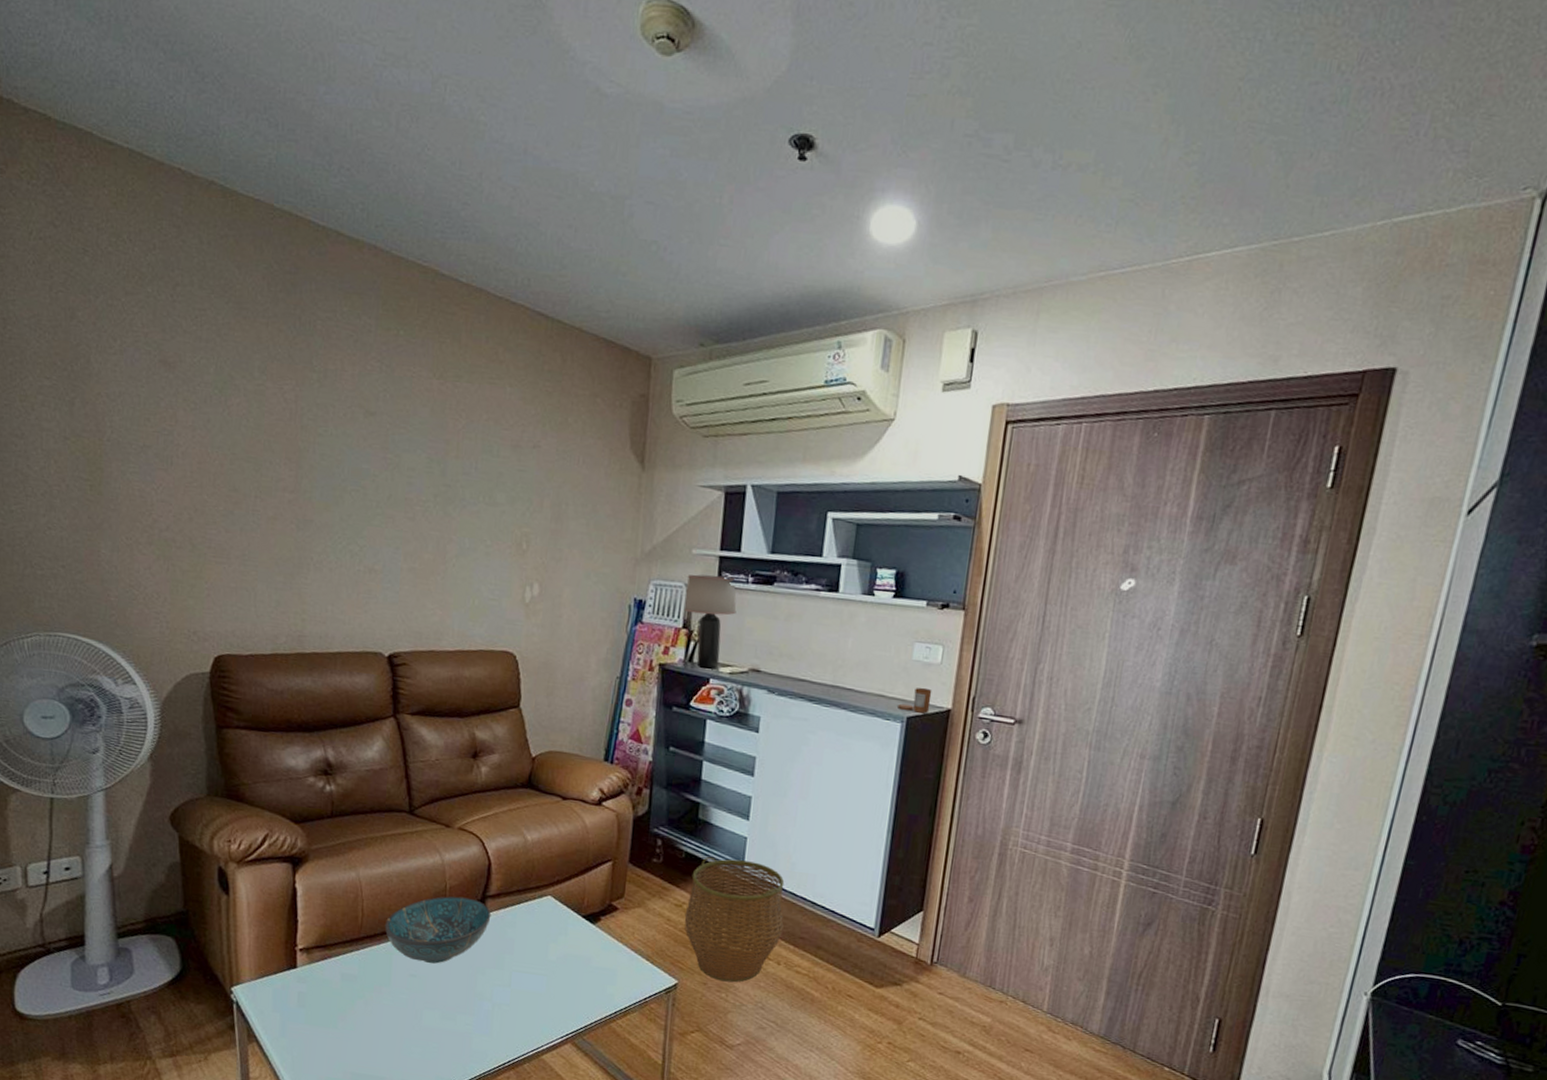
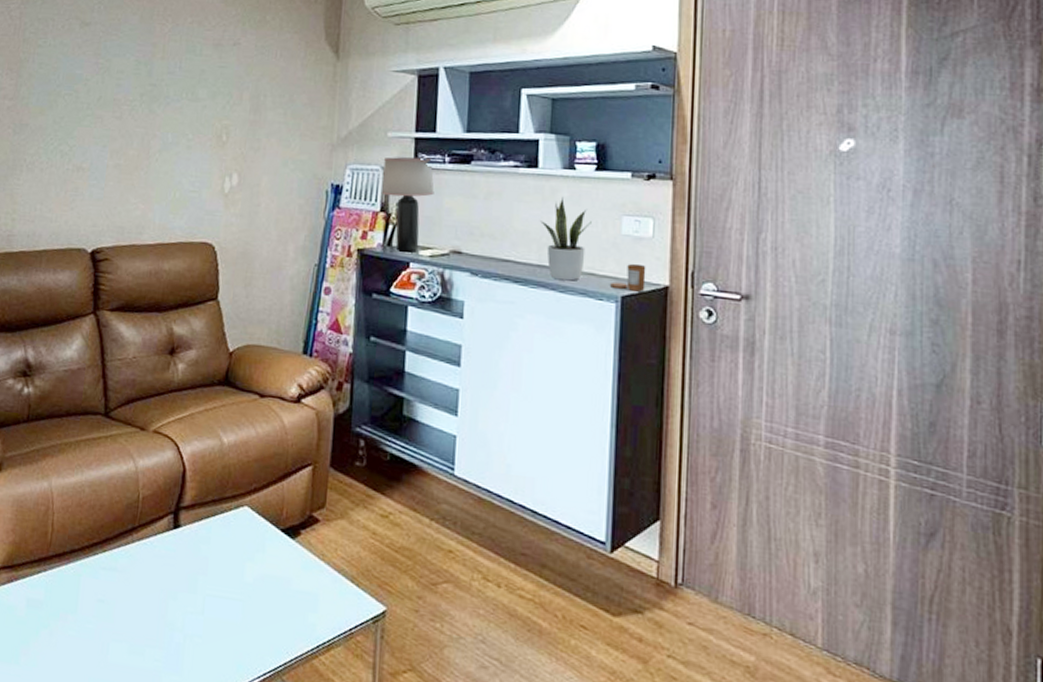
decorative bowl: present [384,896,491,964] -> none [73,508,185,587]
basket: present [684,856,785,983] -> none [391,458,502,610]
potted plant: none [837,621,885,702] -> present [540,196,592,281]

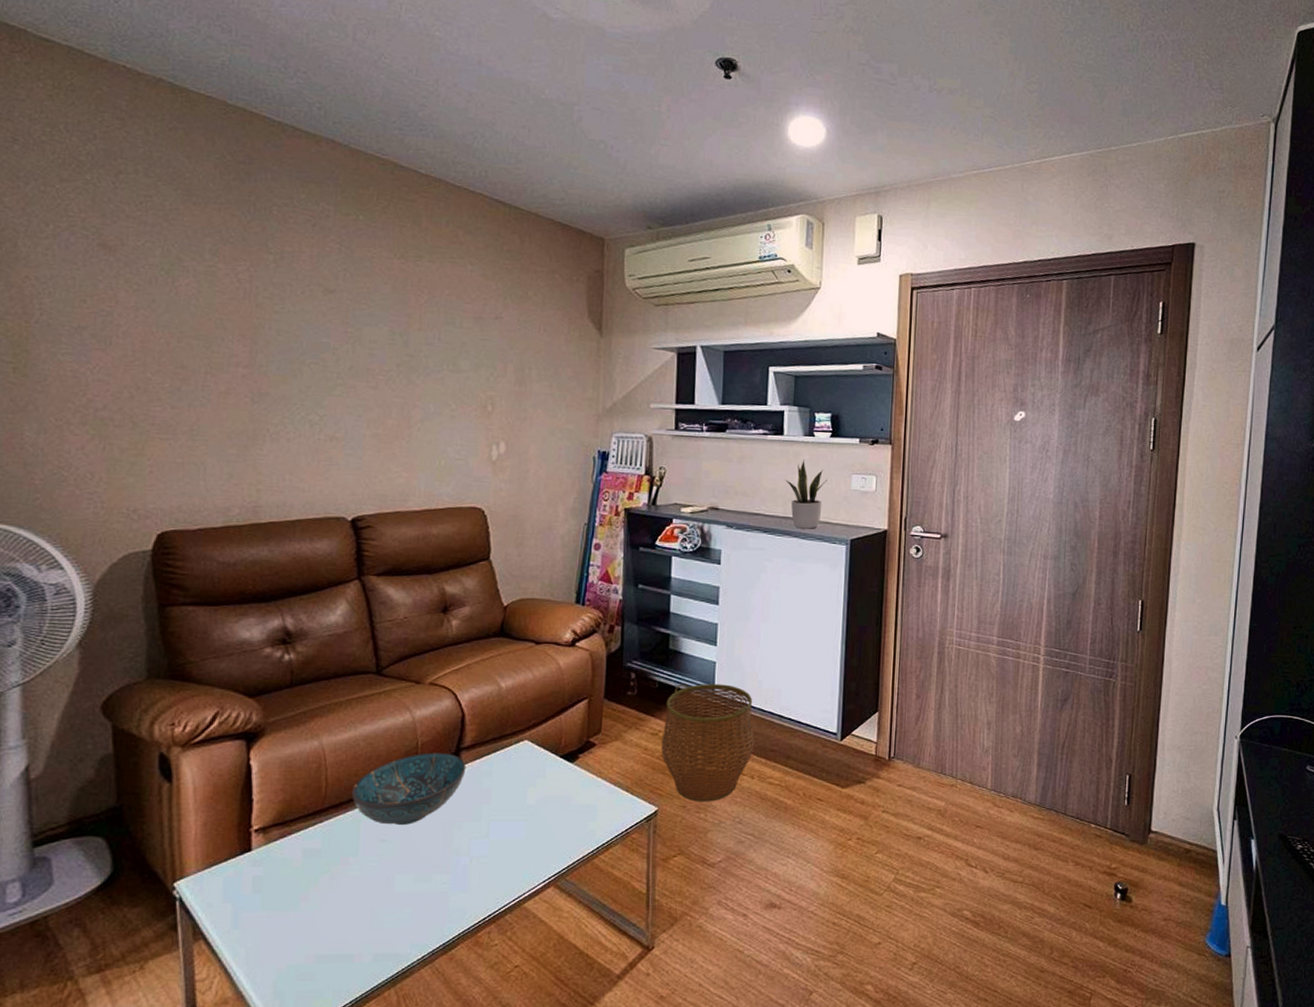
decorative bowl: none [73,508,185,587] -> present [351,752,467,825]
table lamp: present [382,156,434,253] -> none [646,426,694,510]
basket: none [391,458,502,610] -> present [661,683,755,802]
candle: present [610,263,646,292] -> none [842,513,870,535]

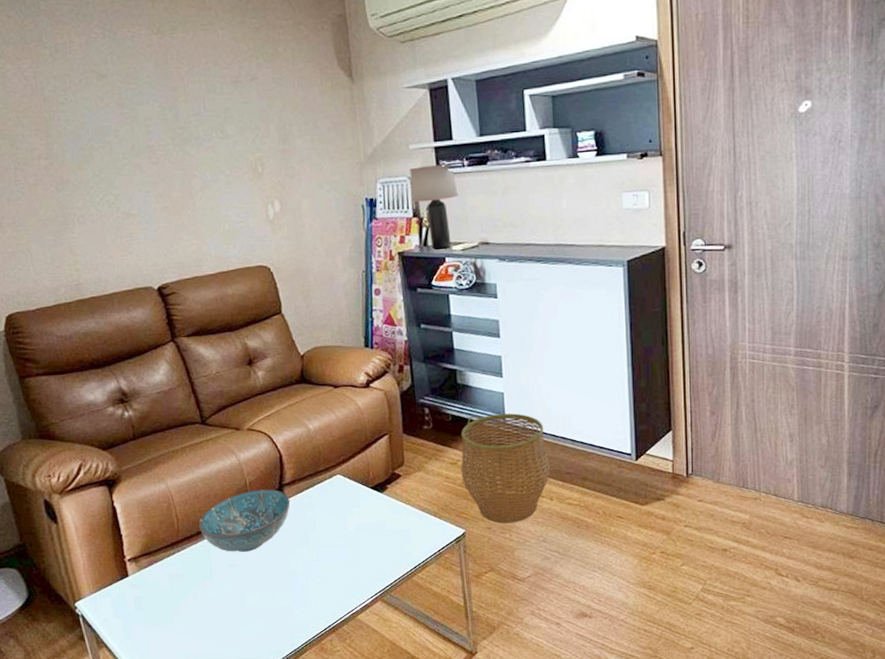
table lamp: none [646,426,694,510] -> present [410,163,458,250]
potted plant: present [785,459,827,529] -> none [553,182,597,255]

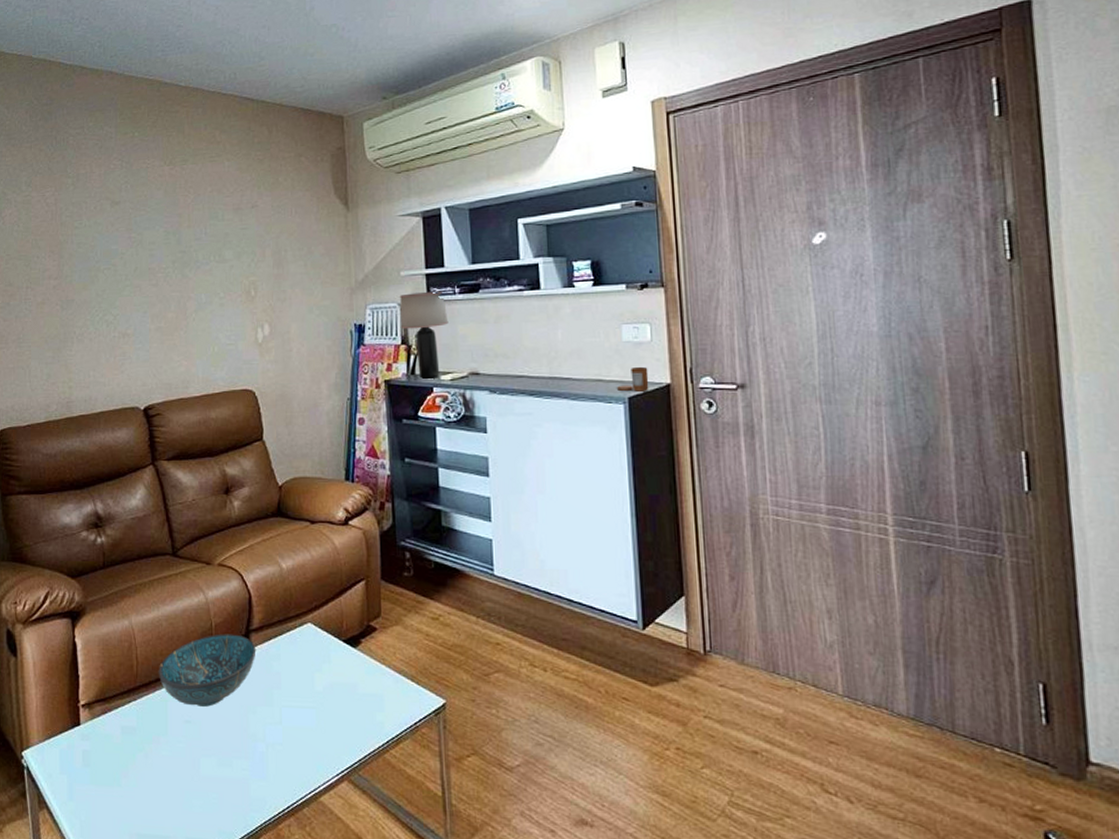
basket: present [460,413,550,524] -> none [442,563,544,696]
candle: none [617,231,646,255] -> present [617,366,649,392]

